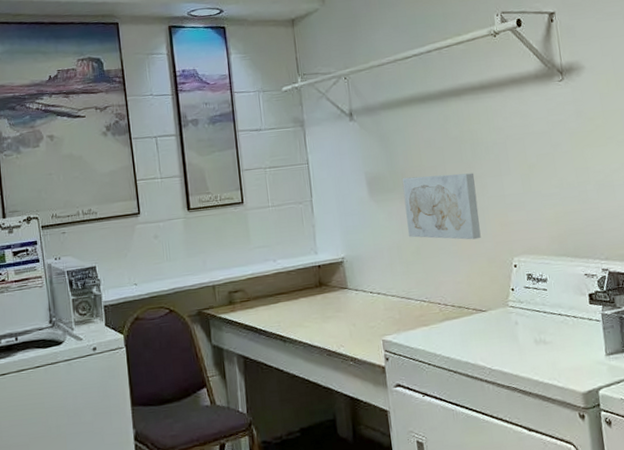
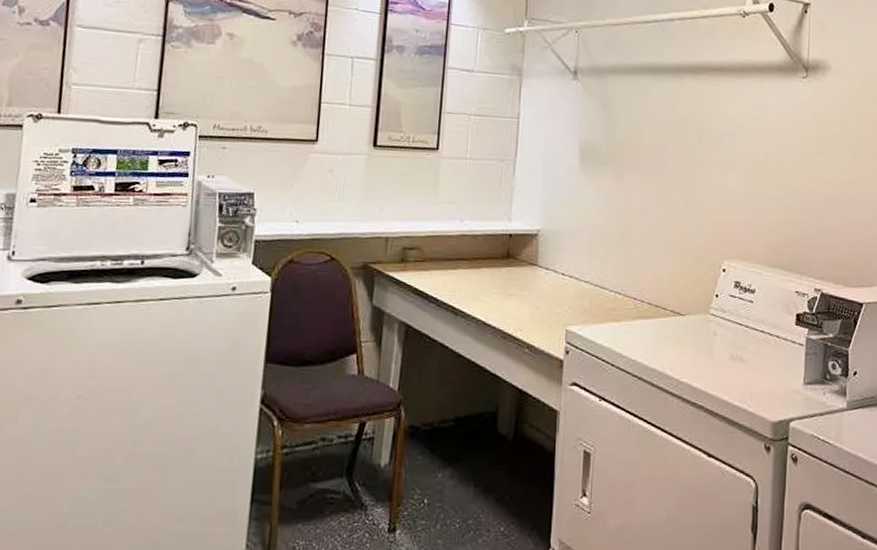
wall art: present [402,173,481,240] -> none [614,153,697,234]

